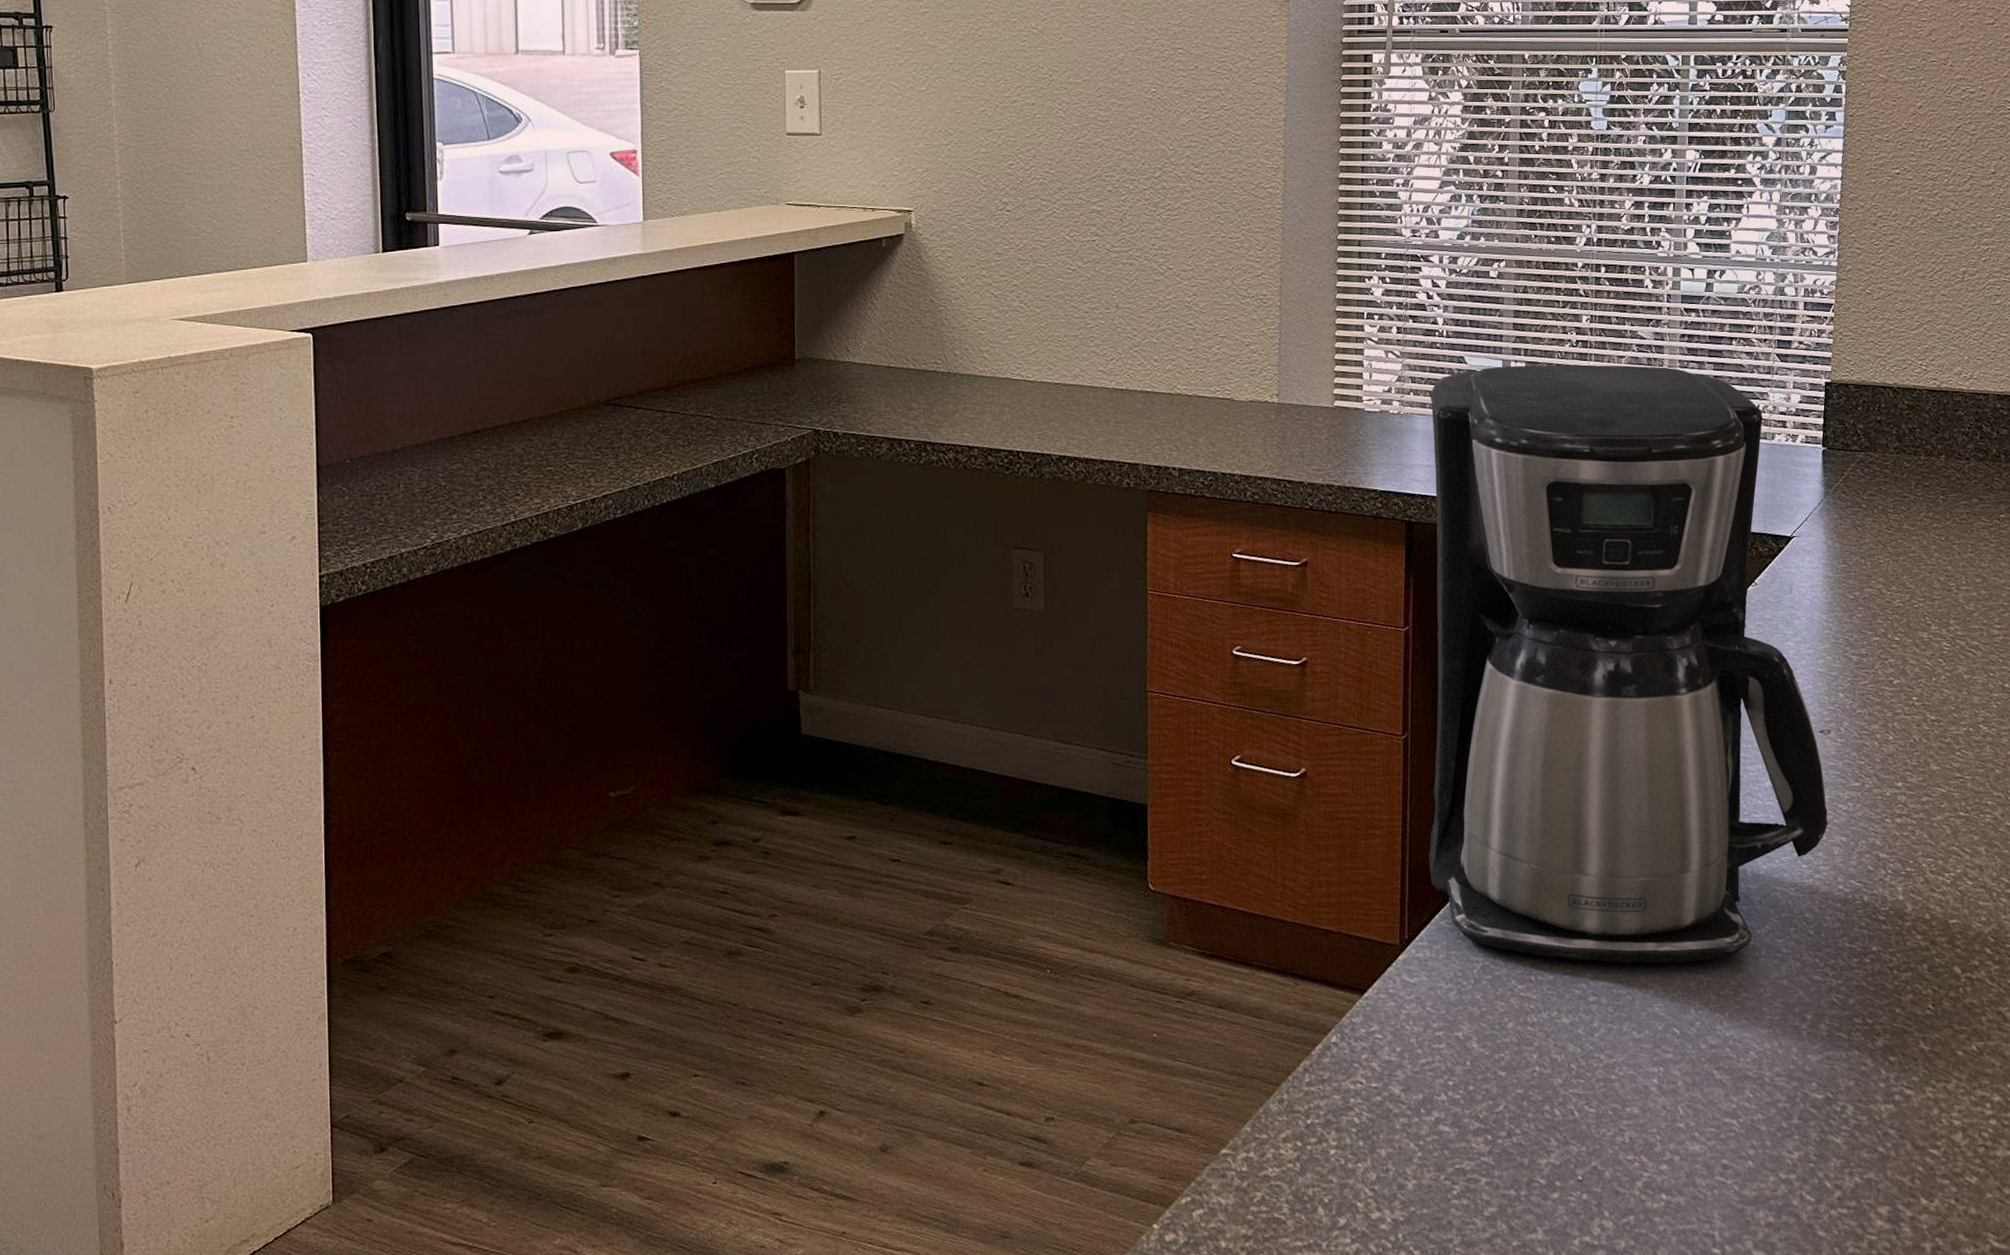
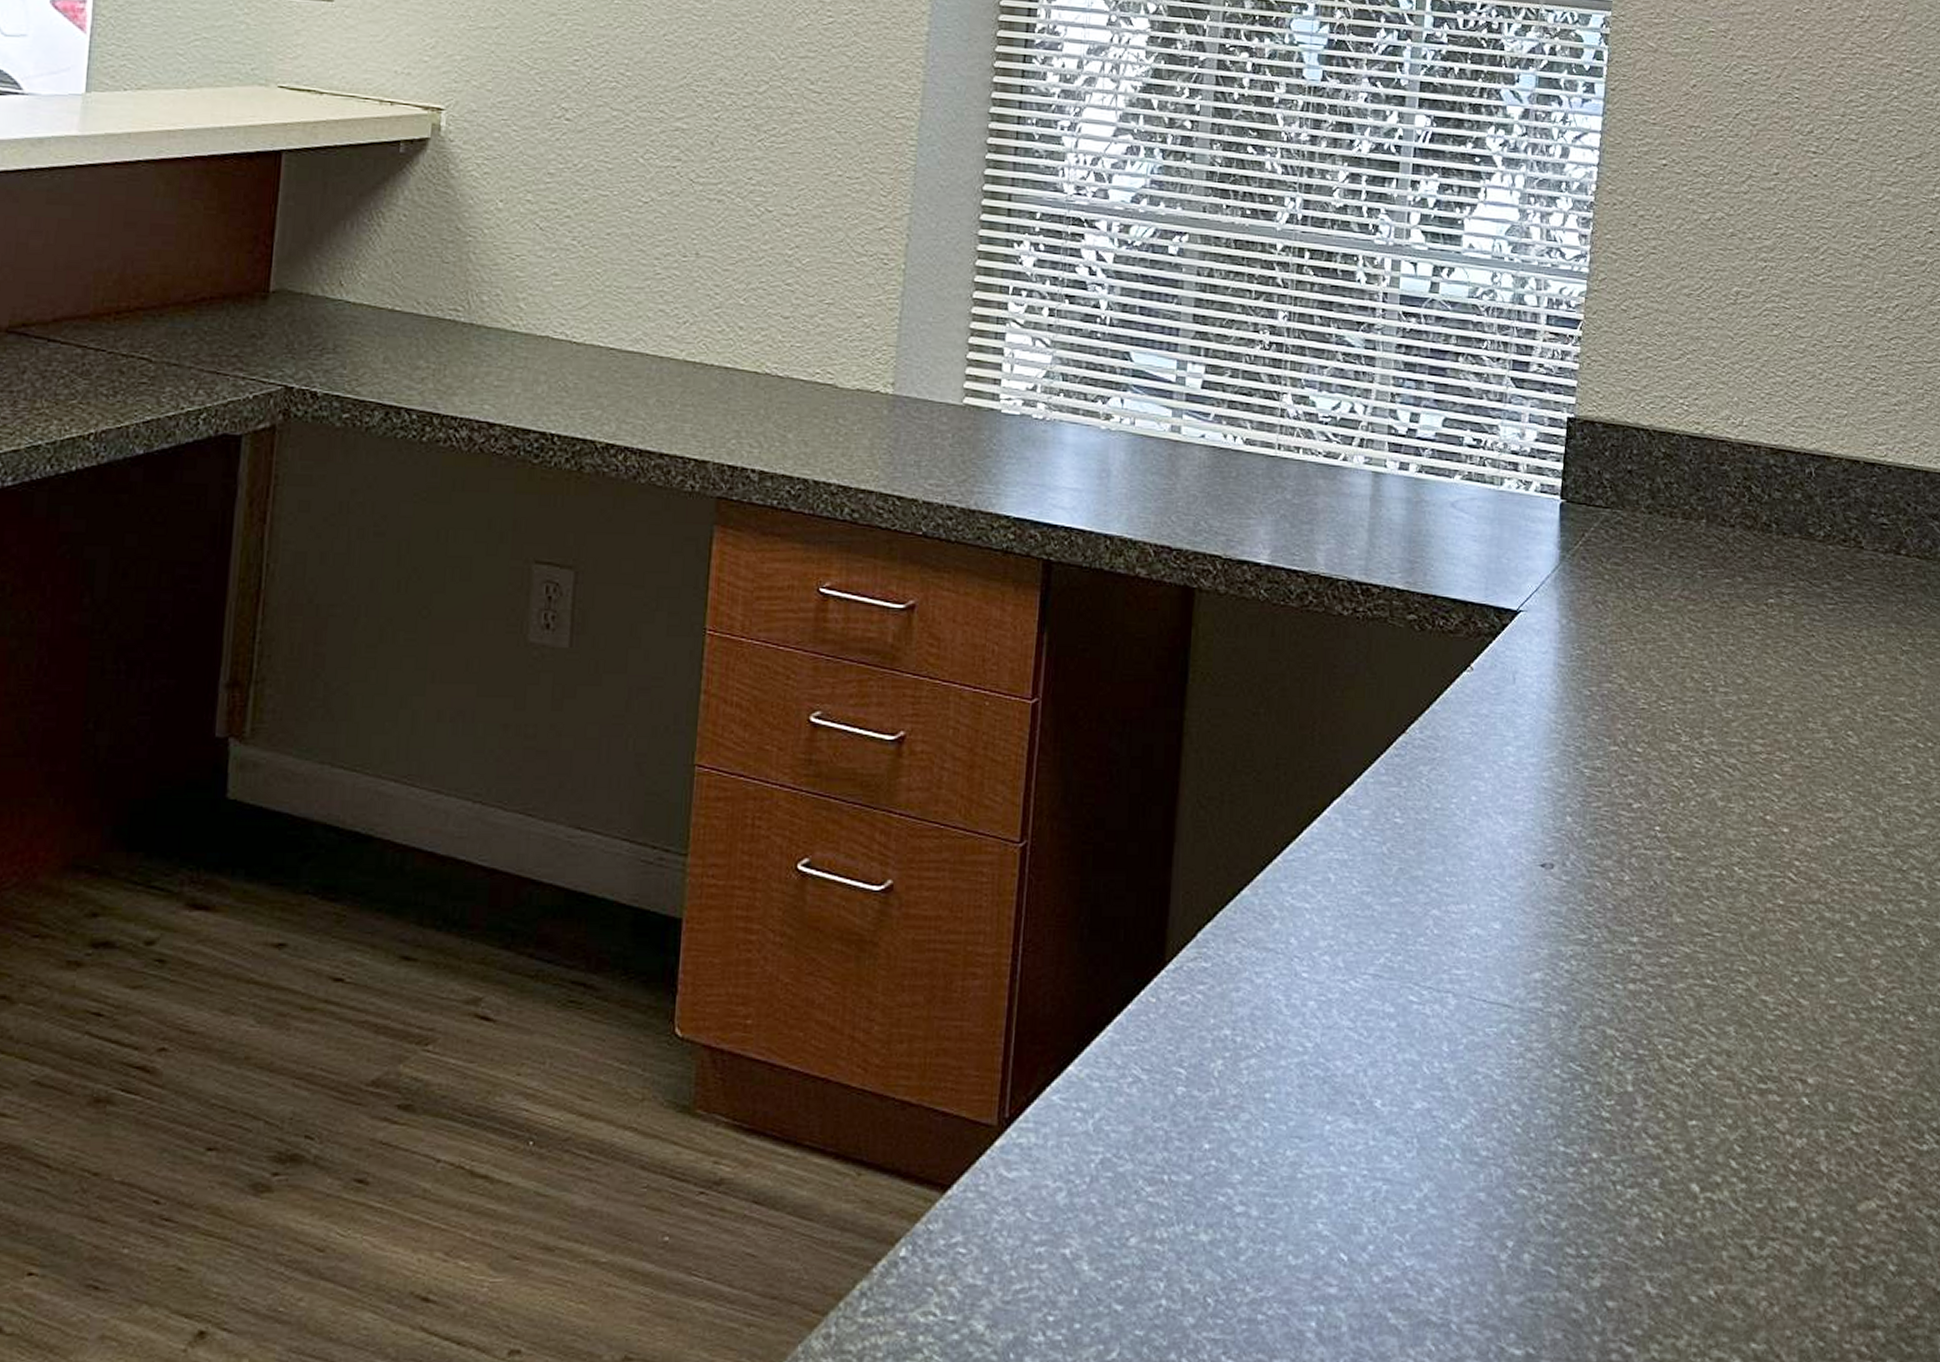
coffee maker: present [1429,364,1828,964] -> none [1042,368,1546,1165]

